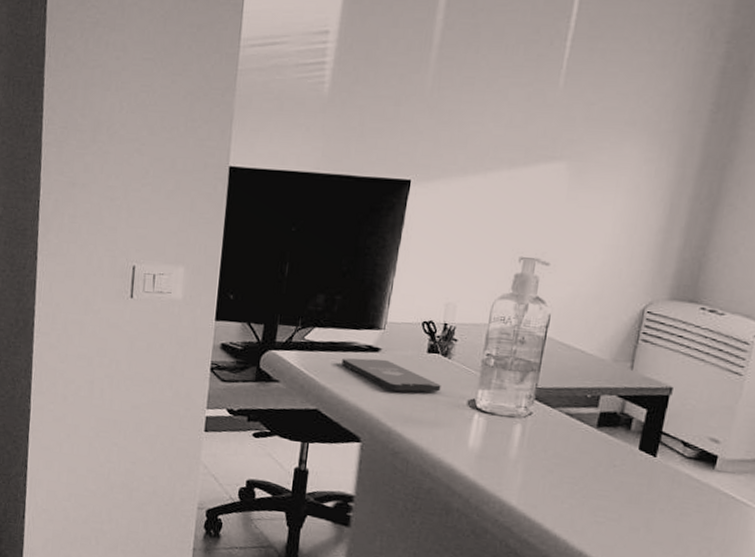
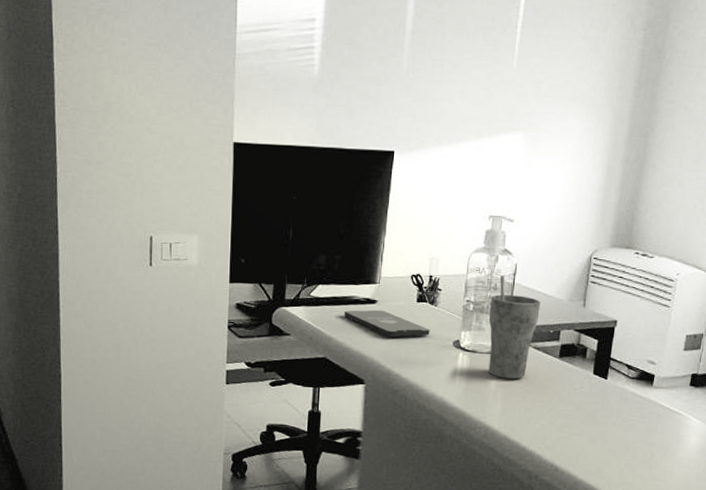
cup: none [508,327,577,449] -> present [488,276,541,379]

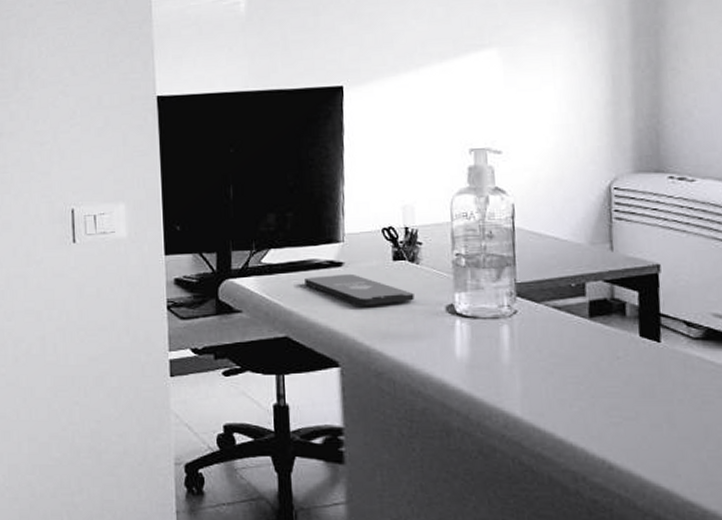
cup: present [488,276,541,379] -> none [486,220,554,349]

